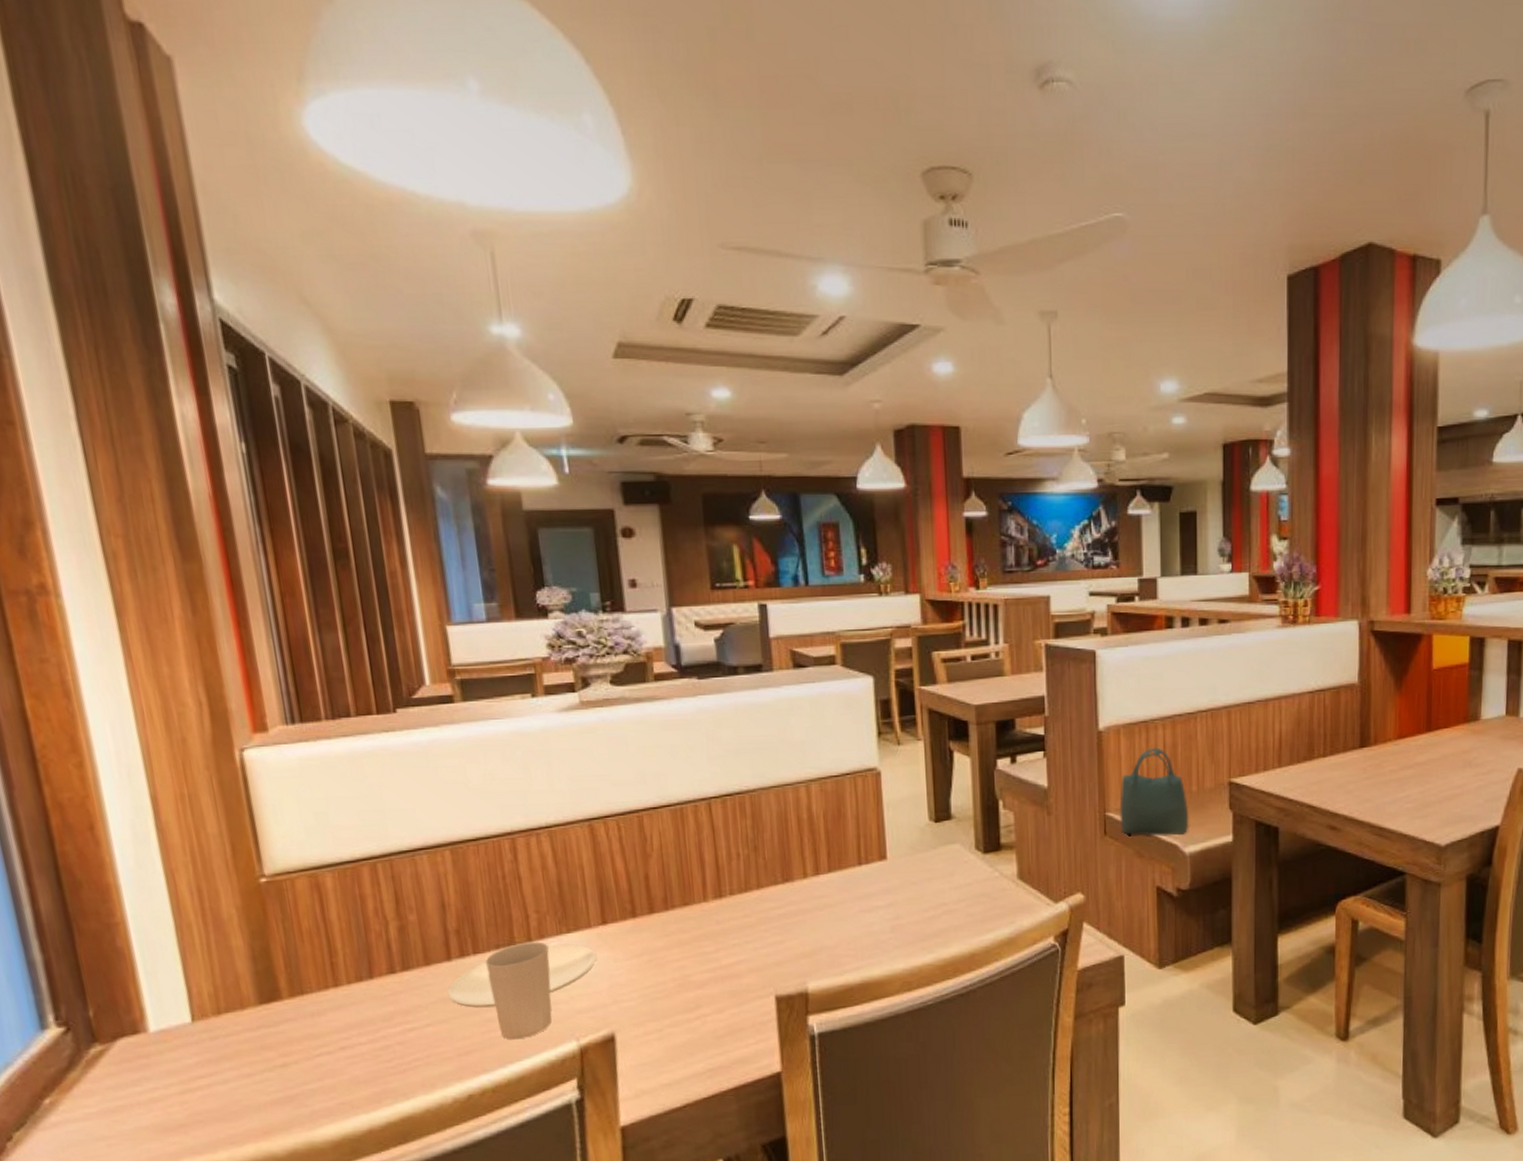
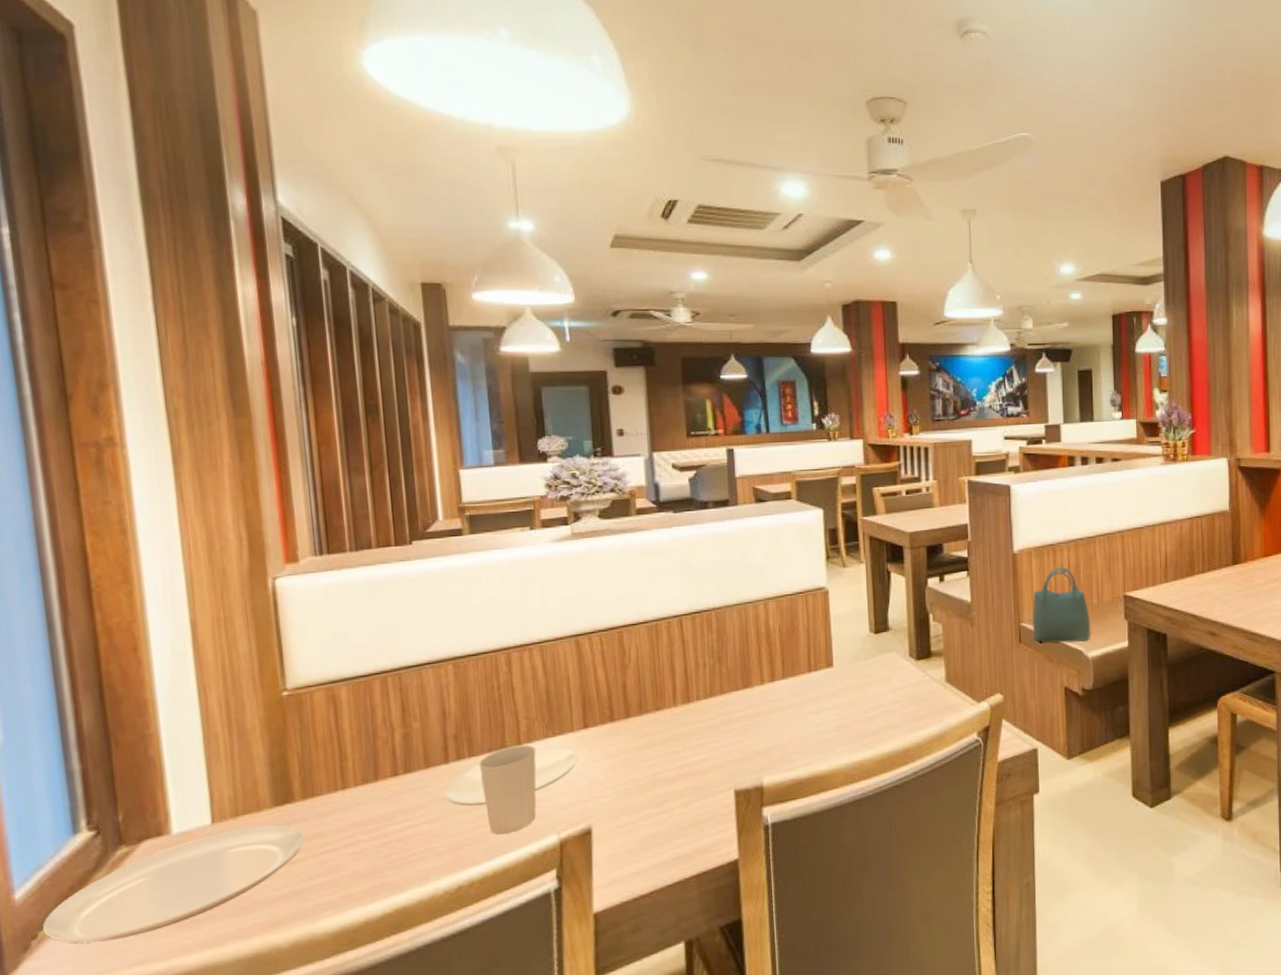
plate: none [17,1024,296,1146] -> present [42,825,304,943]

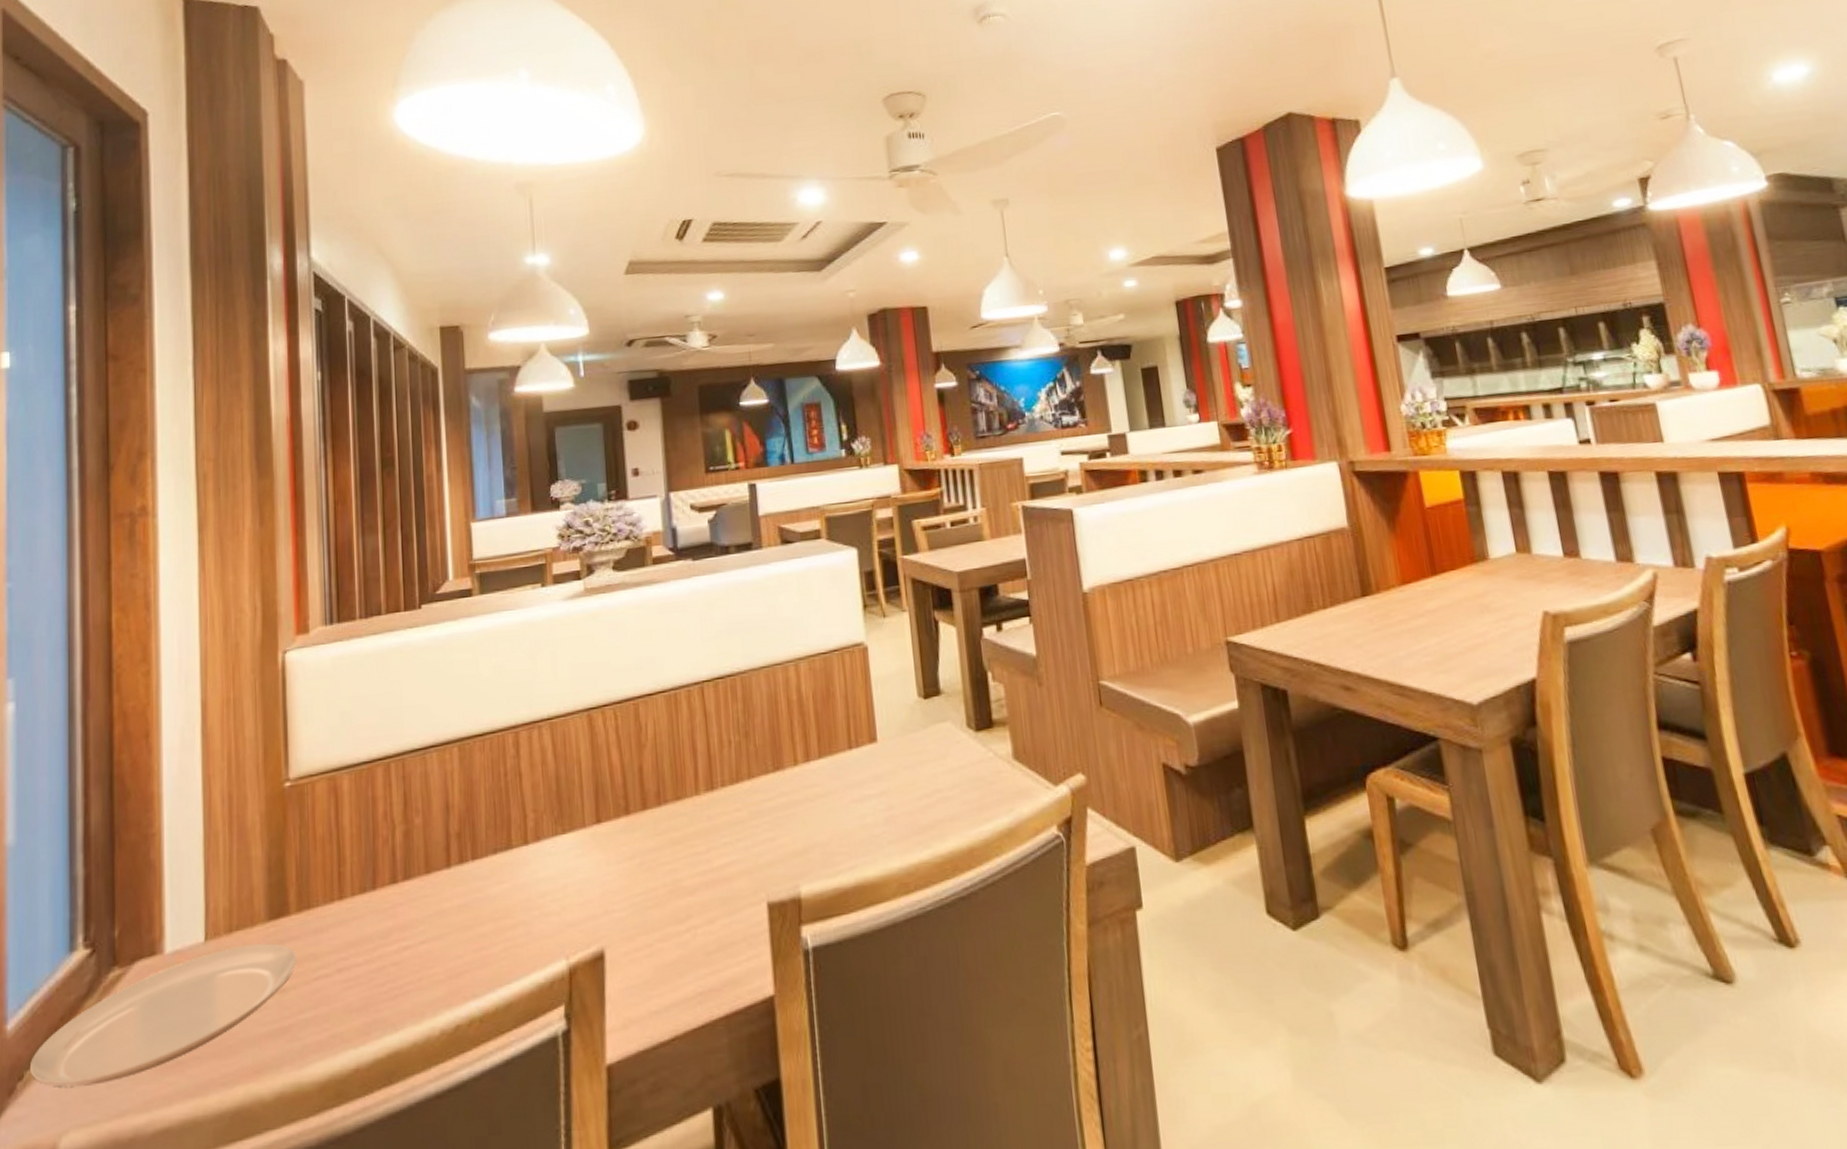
plate: present [443,746,578,806] -> none [444,846,590,922]
cup: present [478,745,537,835] -> none [482,844,544,959]
handbag: present [1032,566,1091,643] -> none [1112,607,1189,705]

